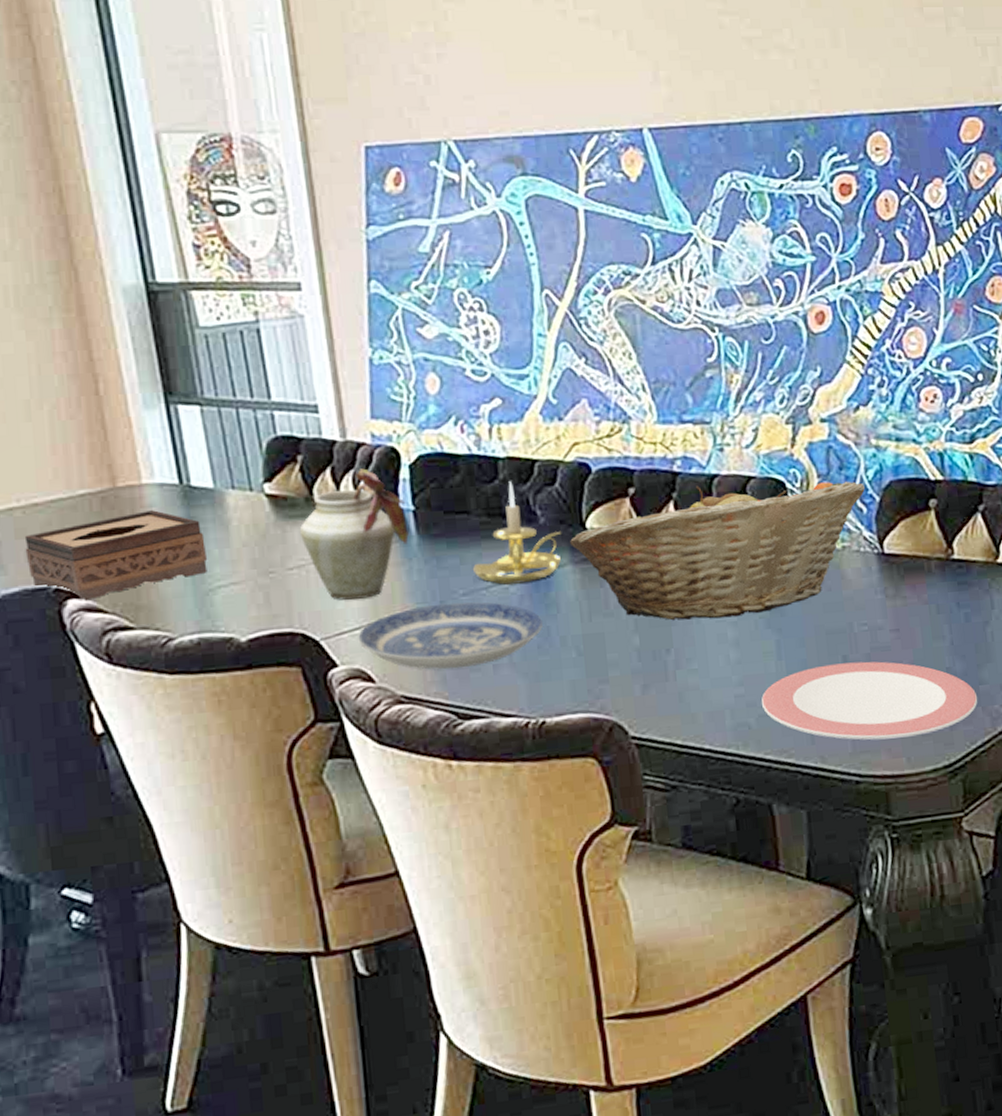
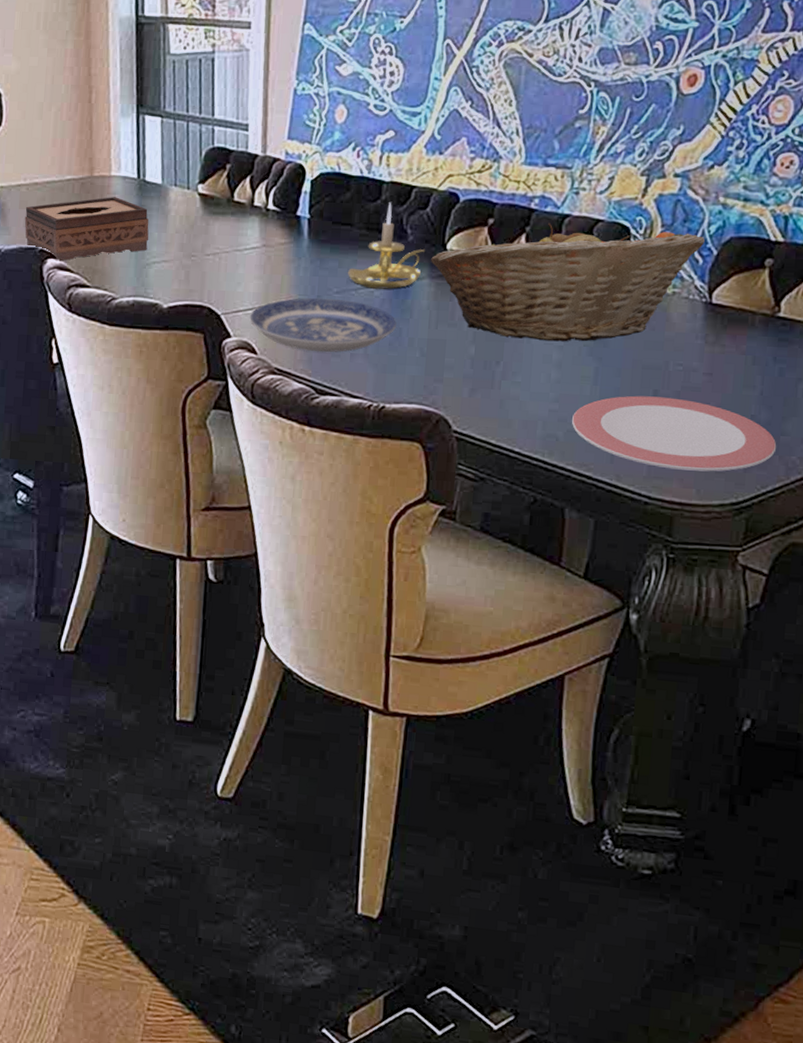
vase: present [299,468,409,600] -> none [219,180,304,286]

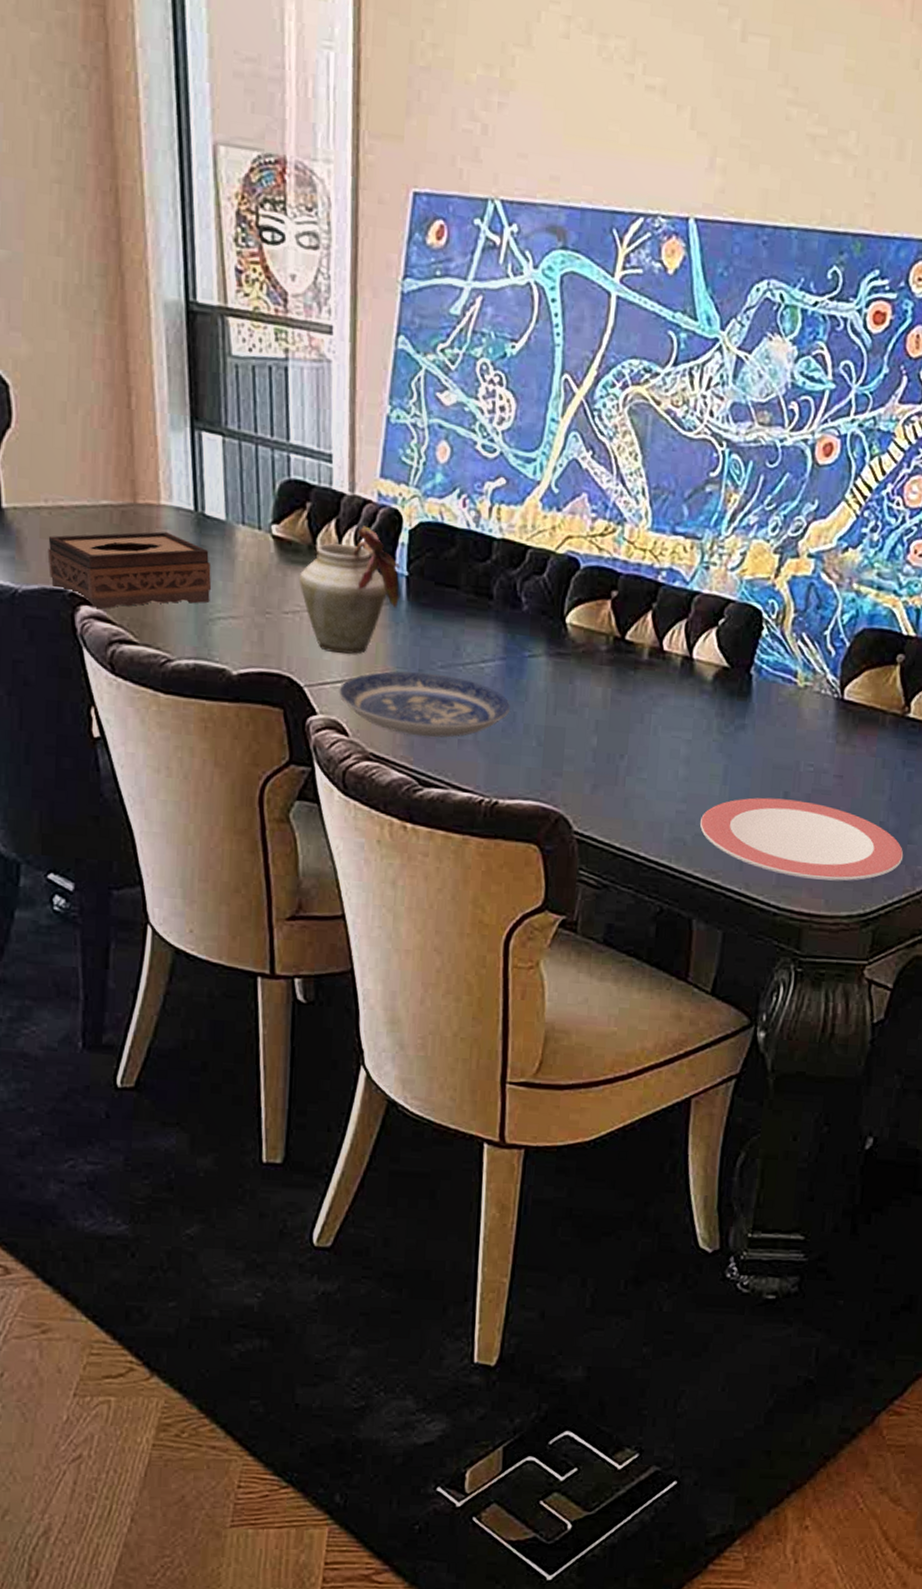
vase: none [219,180,304,286] -> present [298,526,401,654]
candle holder: present [347,202,425,290] -> none [453,563,541,666]
fruit basket: present [431,222,706,342] -> none [548,599,839,736]

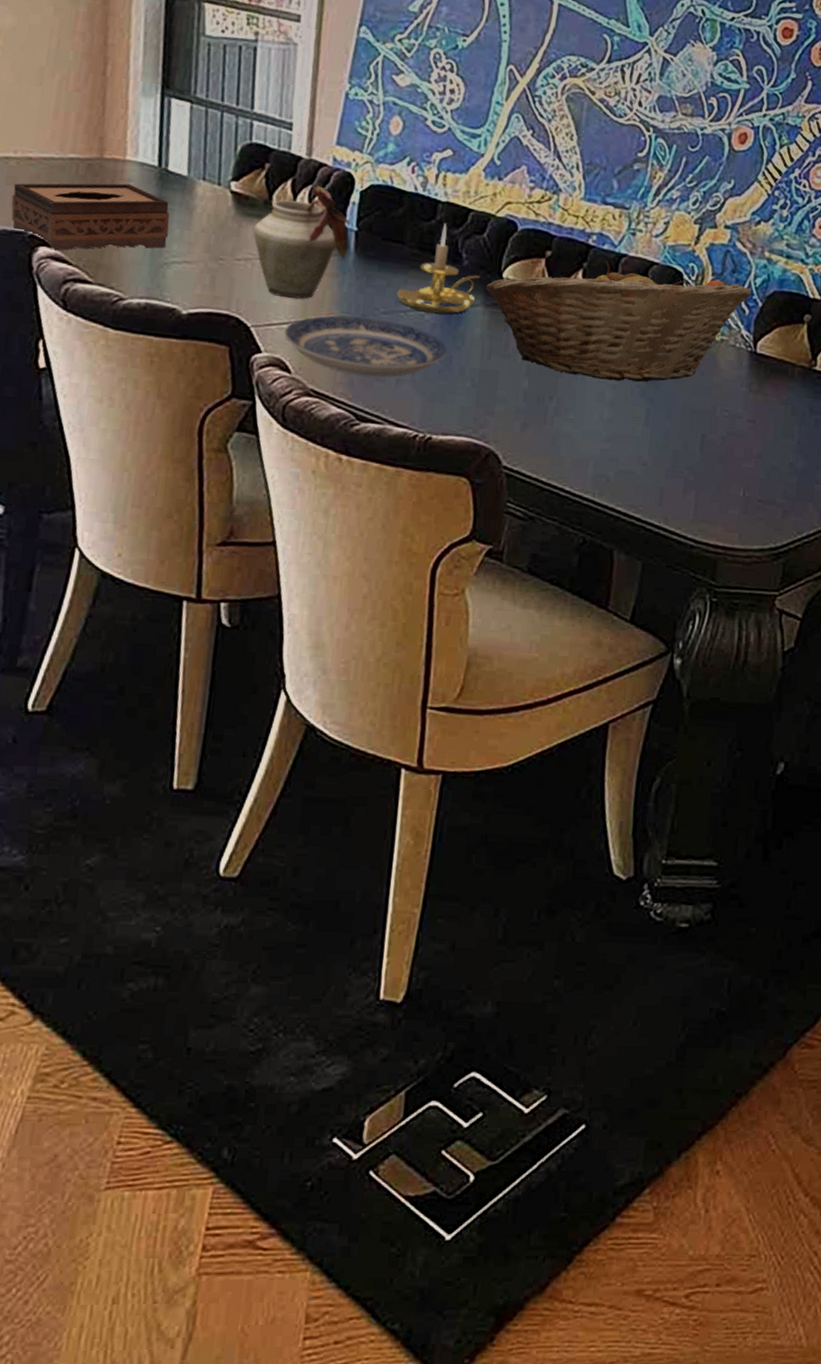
candle holder: none [453,563,541,666] -> present [396,223,480,314]
fruit basket: none [548,599,839,736] -> present [486,260,752,382]
plate: present [699,797,904,881] -> none [622,439,812,517]

